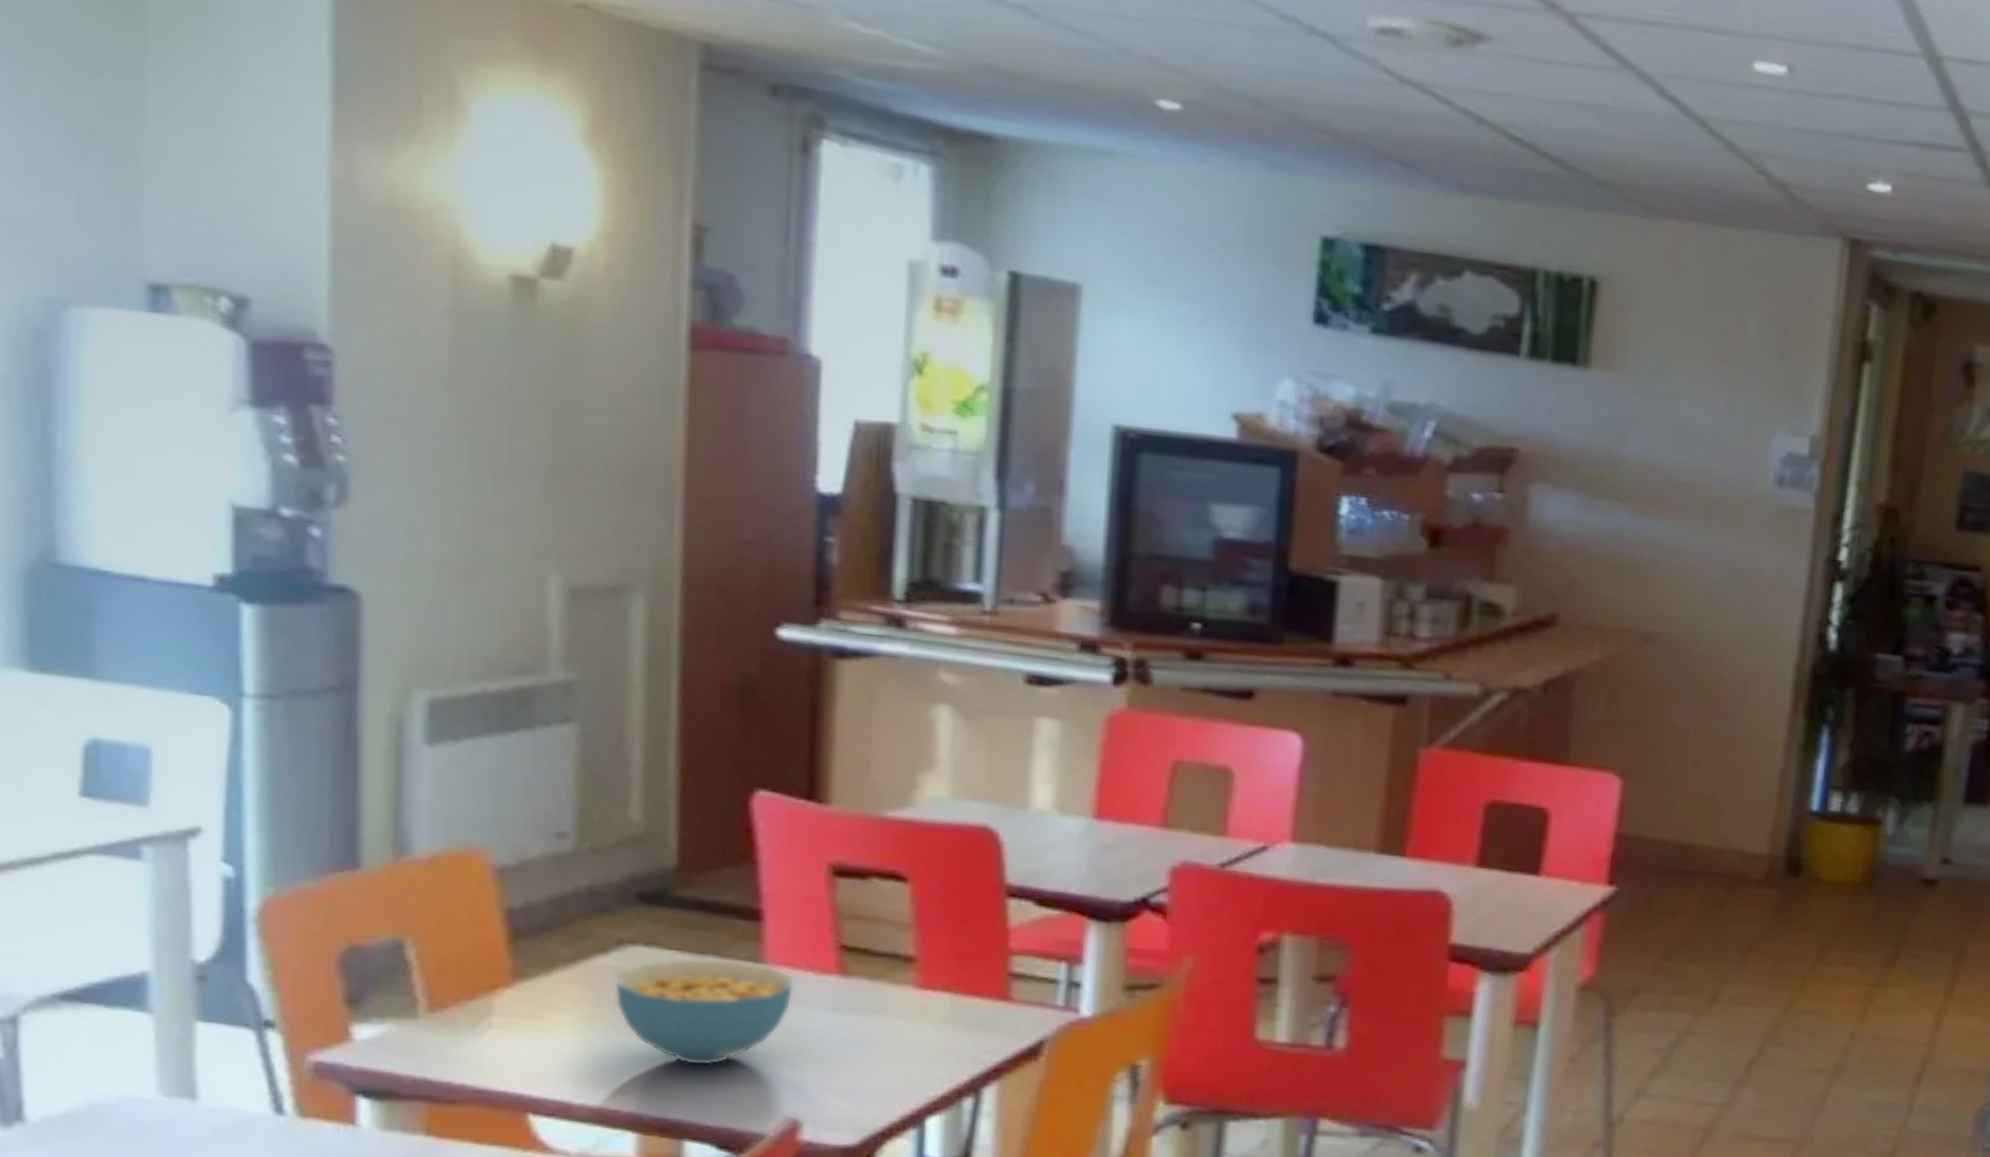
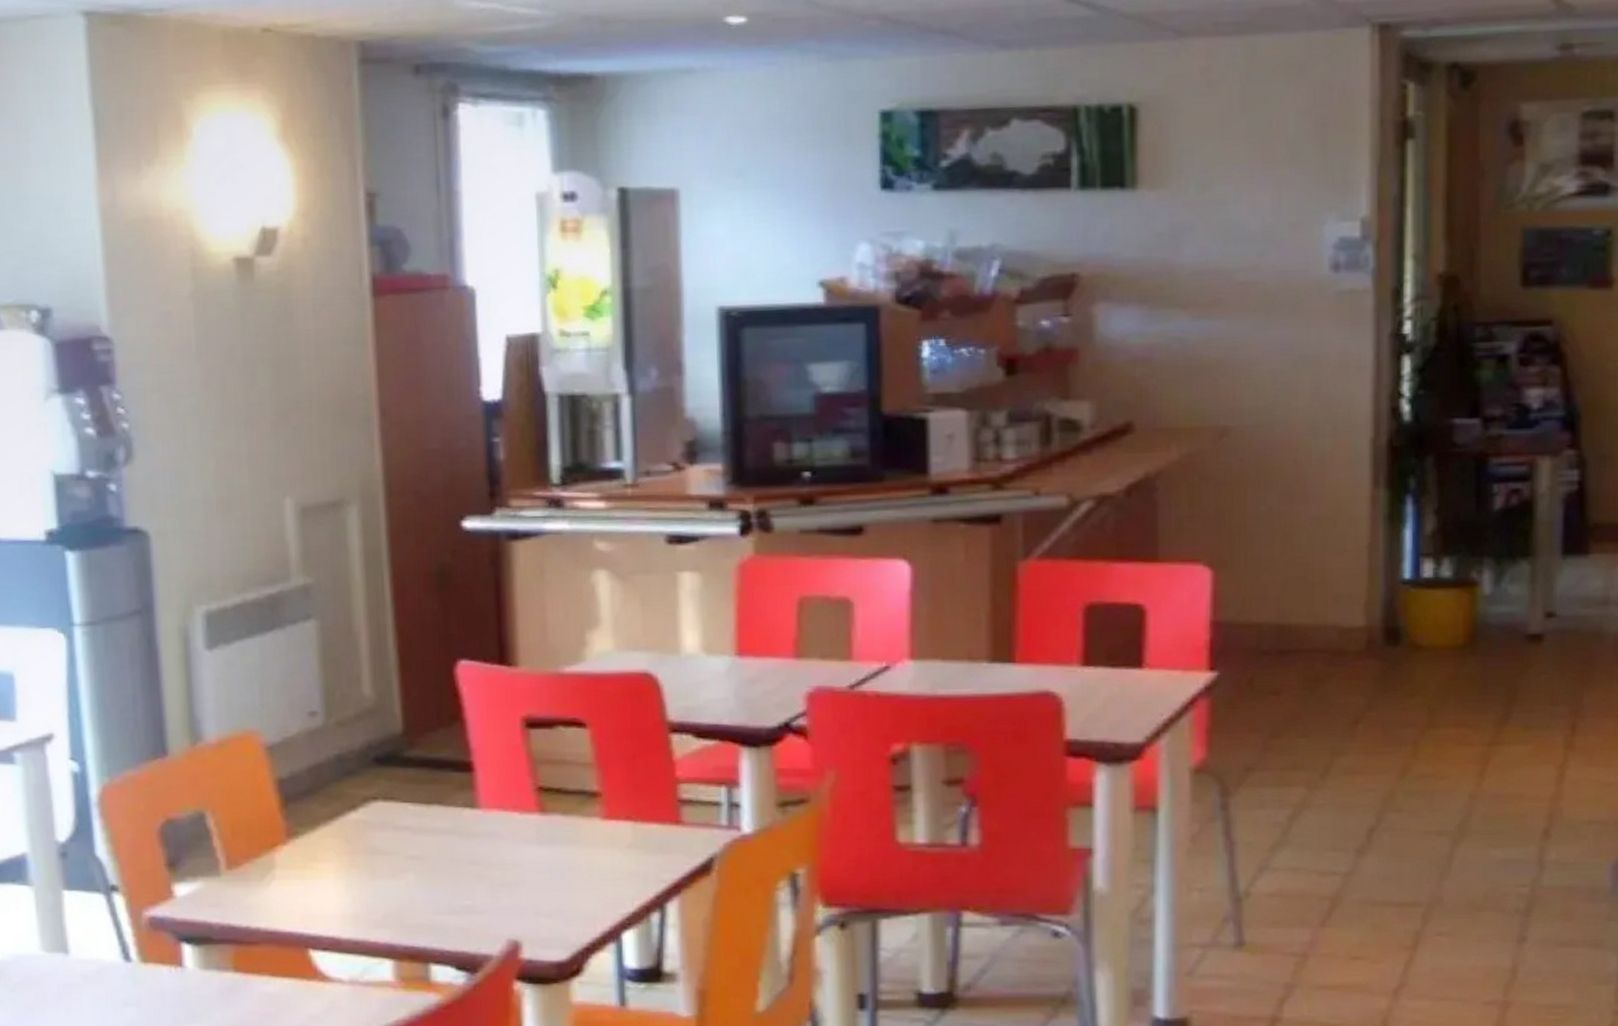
cereal bowl: present [614,958,795,1066] -> none [364,806,505,900]

